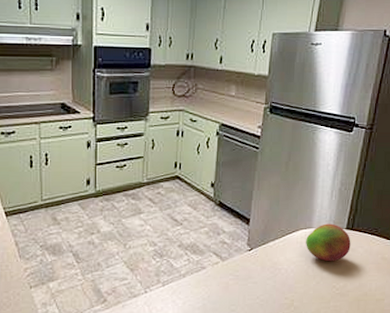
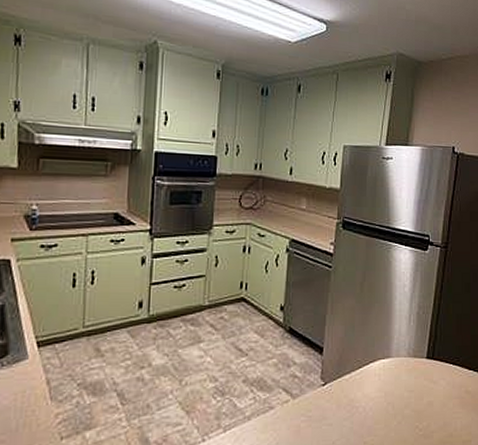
fruit: present [306,223,351,261] -> none [384,352,432,396]

